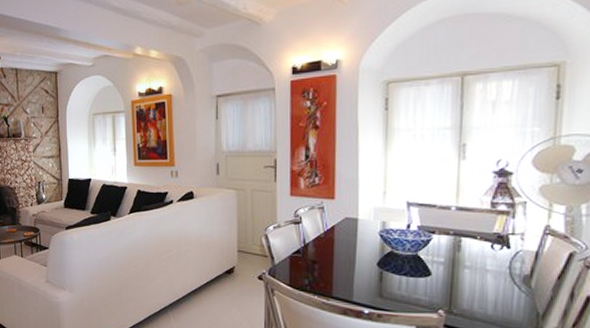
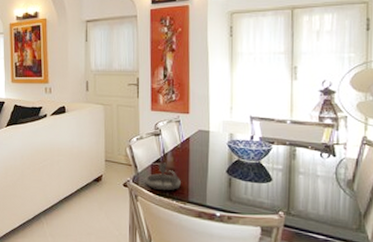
candlestick: none [282,253,324,285] -> present [145,162,181,191]

